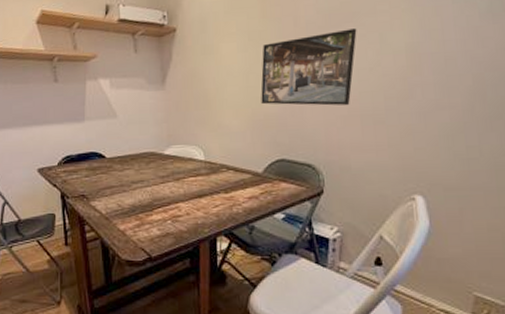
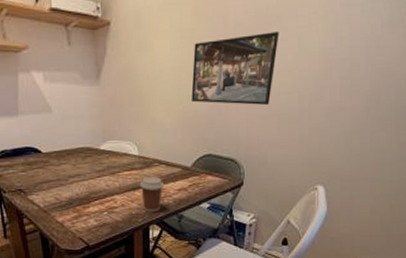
coffee cup: none [206,183,233,222] -> present [139,177,165,212]

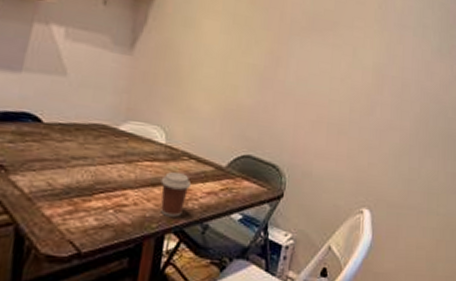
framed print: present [191,32,279,105] -> none [236,31,335,110]

